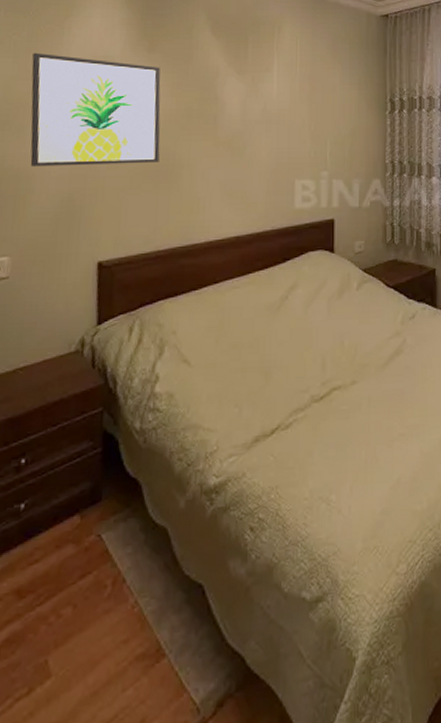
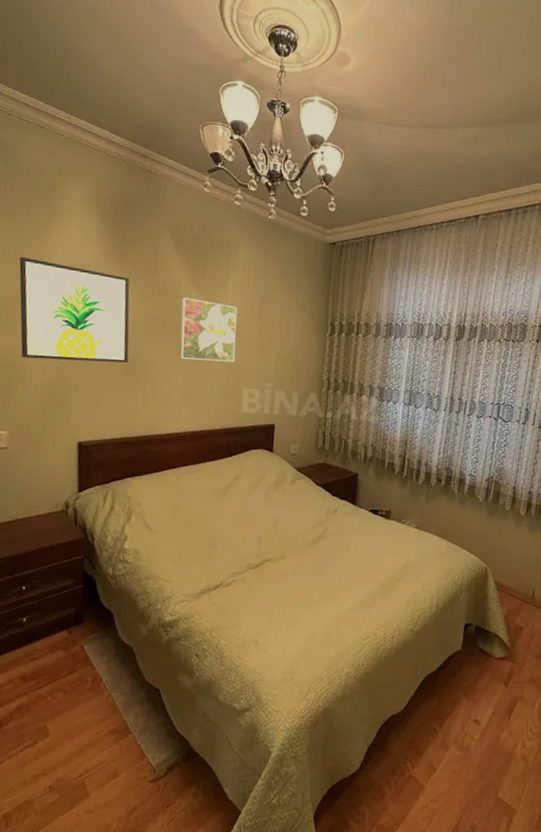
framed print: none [219,83,285,152] -> present [179,297,238,362]

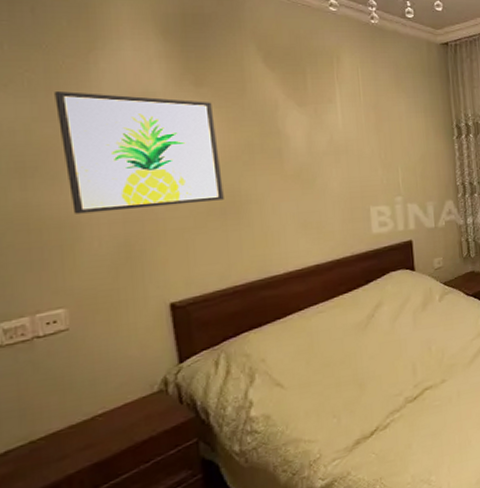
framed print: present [179,297,238,362] -> none [282,116,356,185]

